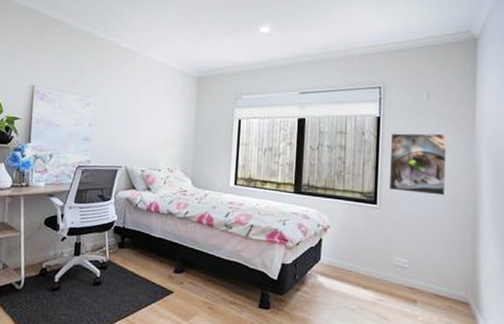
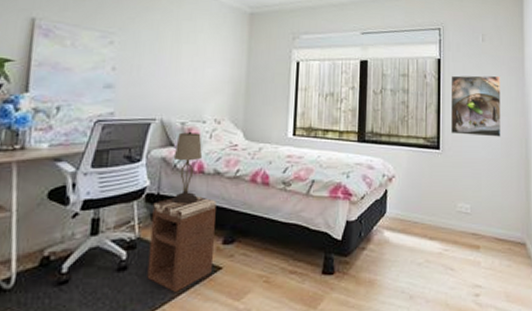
nightstand: none [115,231,169,307] -> present [147,196,216,292]
table lamp: none [133,177,158,238] -> present [171,131,203,204]

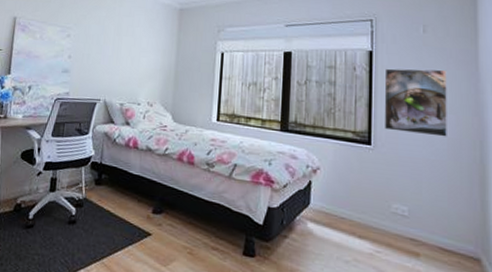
nightstand: present [147,196,216,292] -> none [91,167,148,249]
table lamp: present [171,131,203,204] -> none [111,111,137,175]

